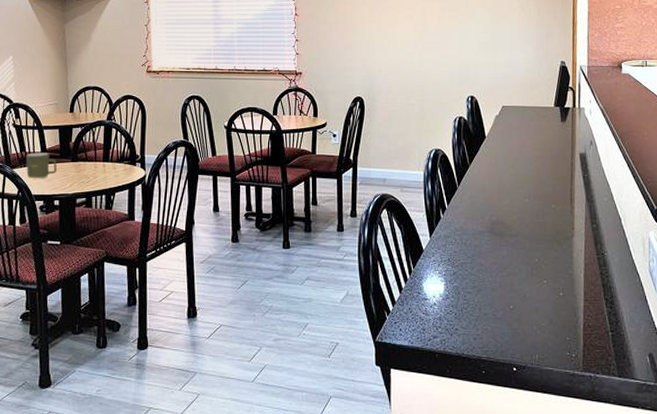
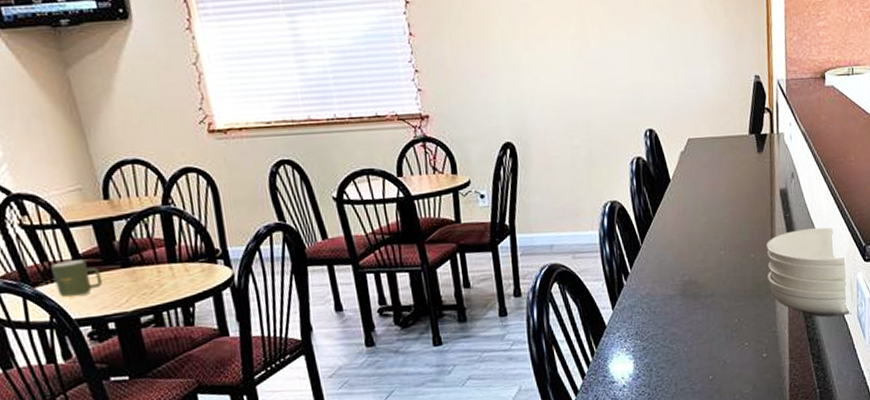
bowl: none [565,189,642,269] -> present [766,227,850,318]

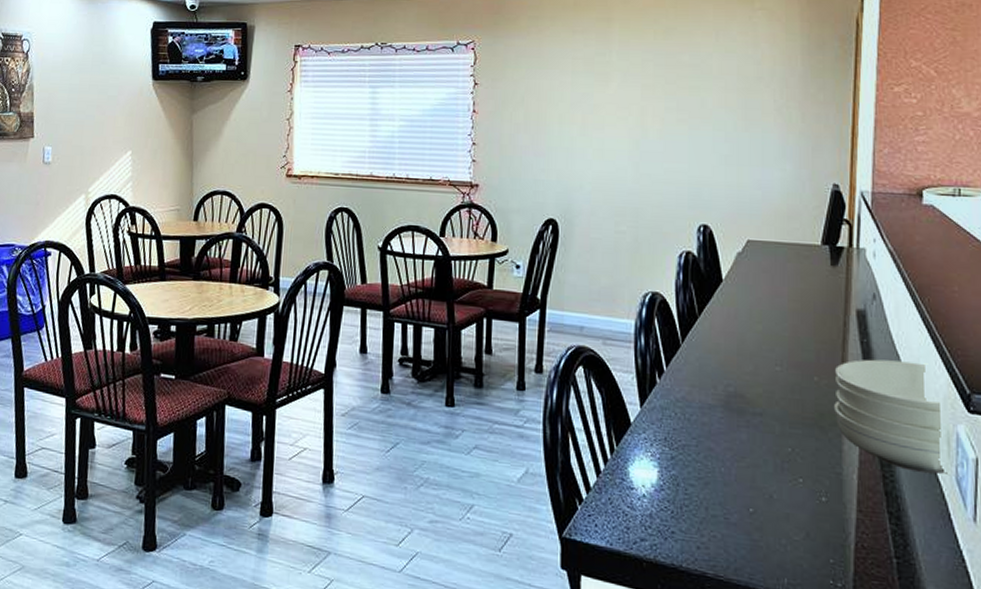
mug: present [51,259,102,299] -> none [140,266,176,299]

